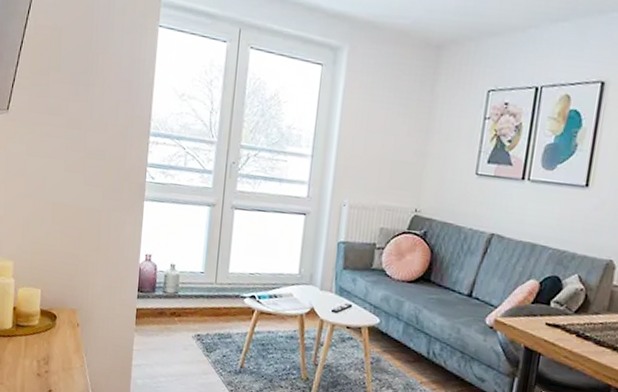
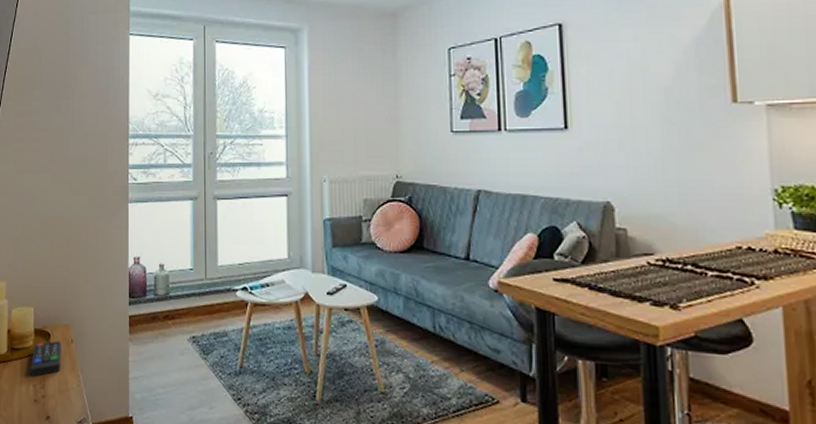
remote control: none [35,322,67,353] -> present [31,341,62,376]

